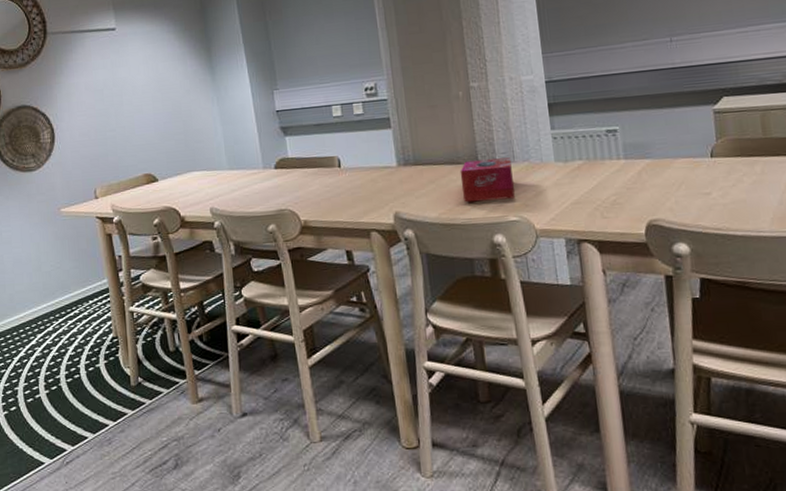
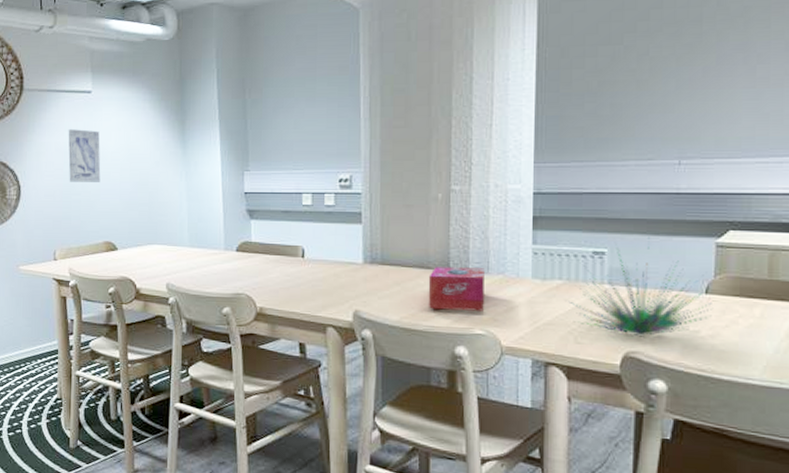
wall art: none [96,66,134,119] -> present [68,129,101,182]
plant: none [590,110,719,205] -> present [568,236,712,337]

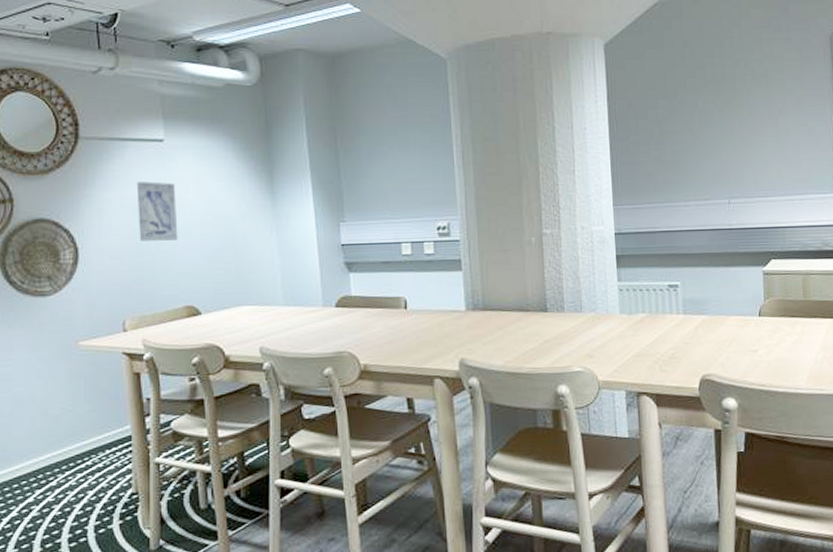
tissue box: present [428,267,484,312] -> none [528,307,580,351]
plant: present [568,236,712,337] -> none [652,268,765,360]

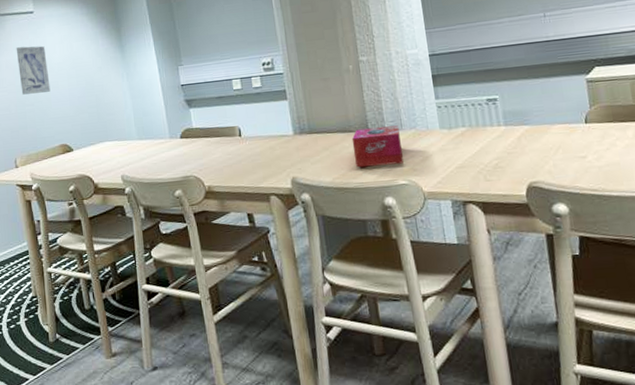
tissue box: none [528,307,580,351] -> present [351,125,404,168]

